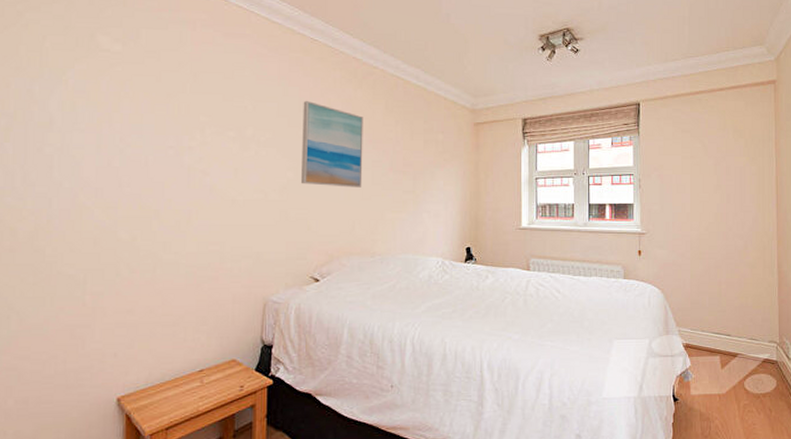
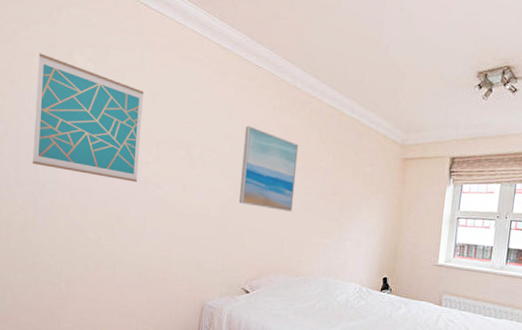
wall art: none [45,36,184,171] -> present [32,53,145,183]

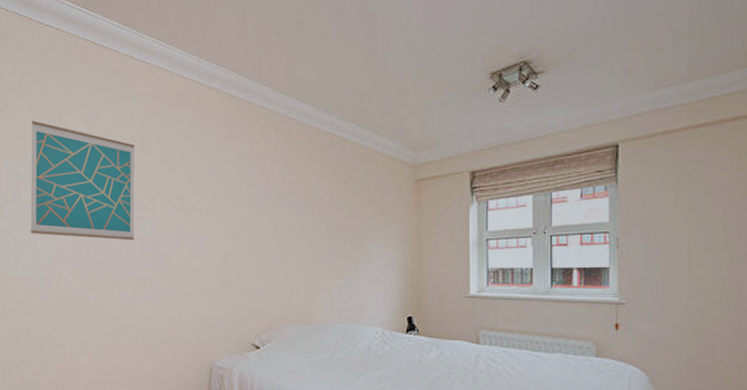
wall art: present [238,126,299,212] -> none [240,166,299,254]

